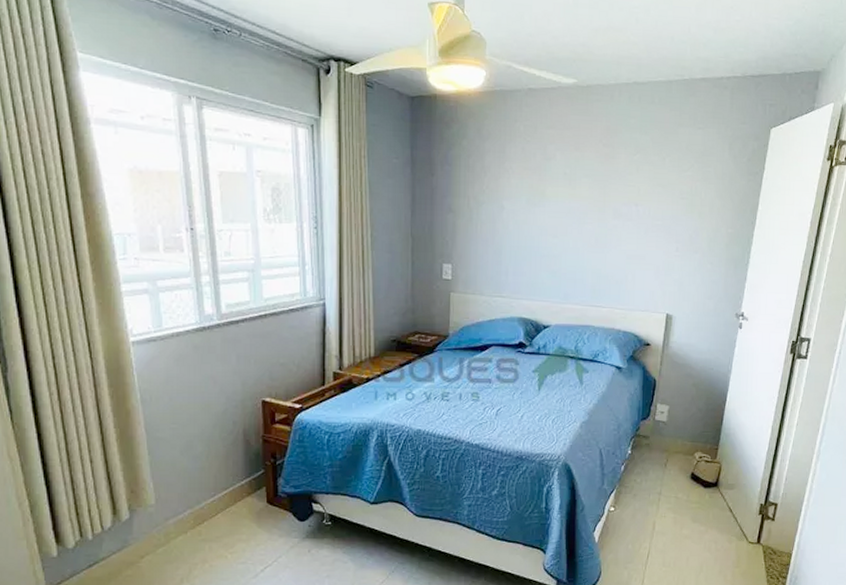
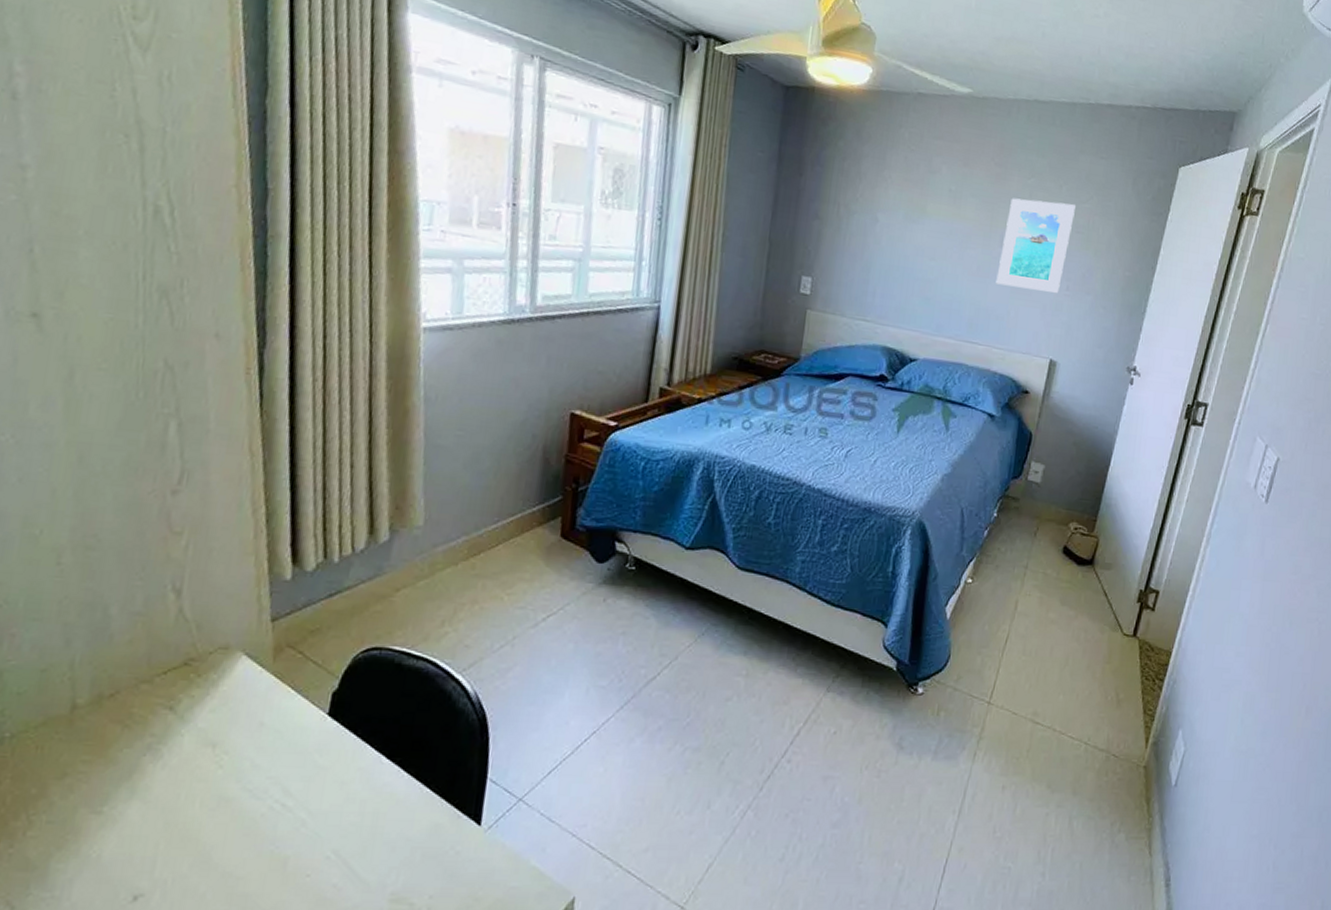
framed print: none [613,173,678,255] -> present [996,198,1075,293]

